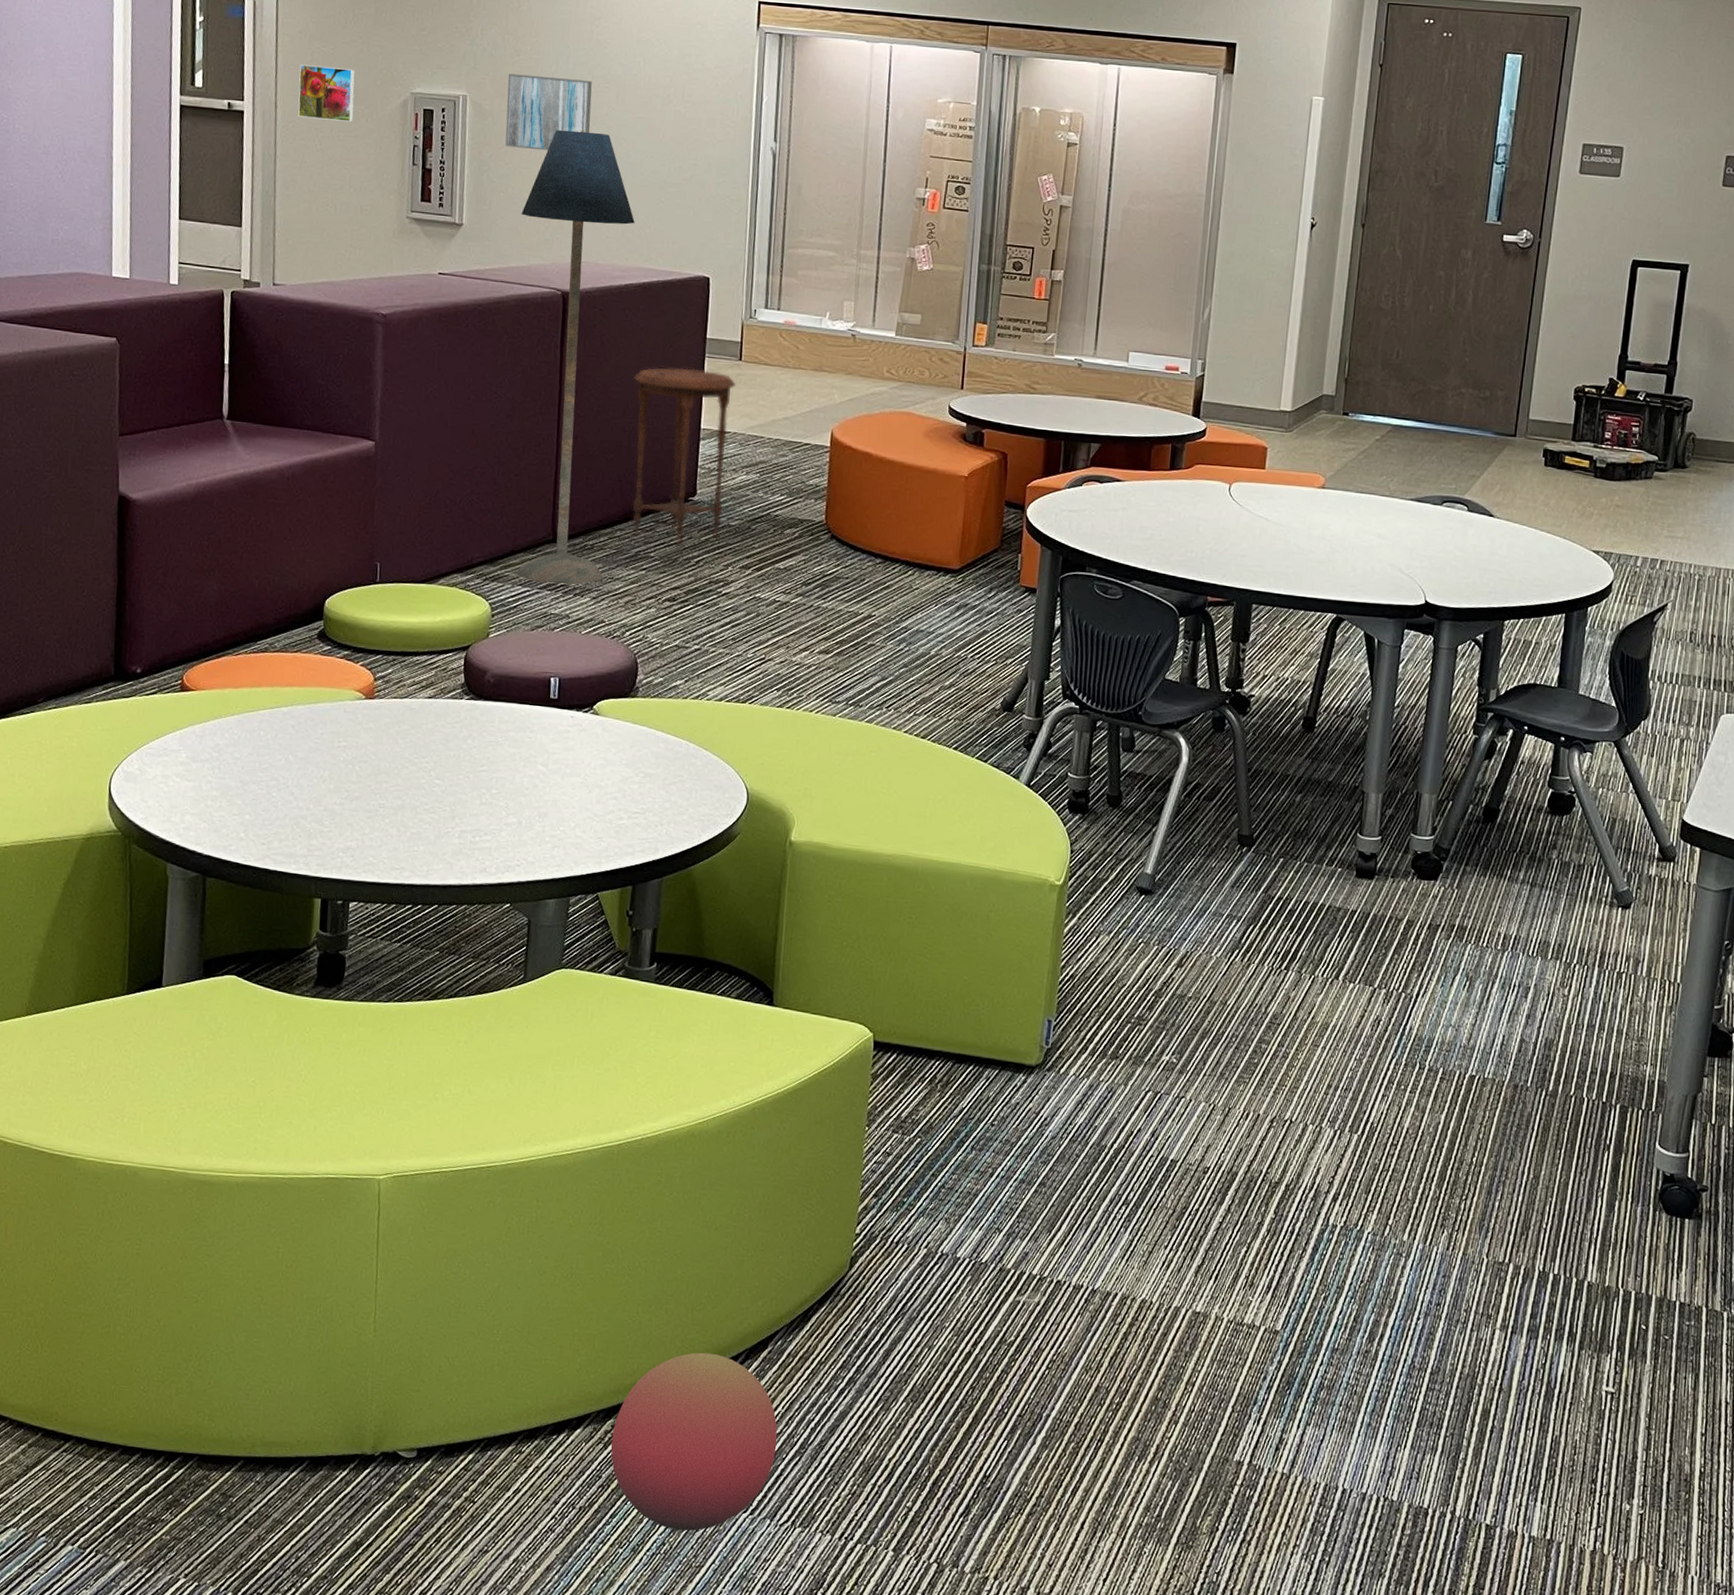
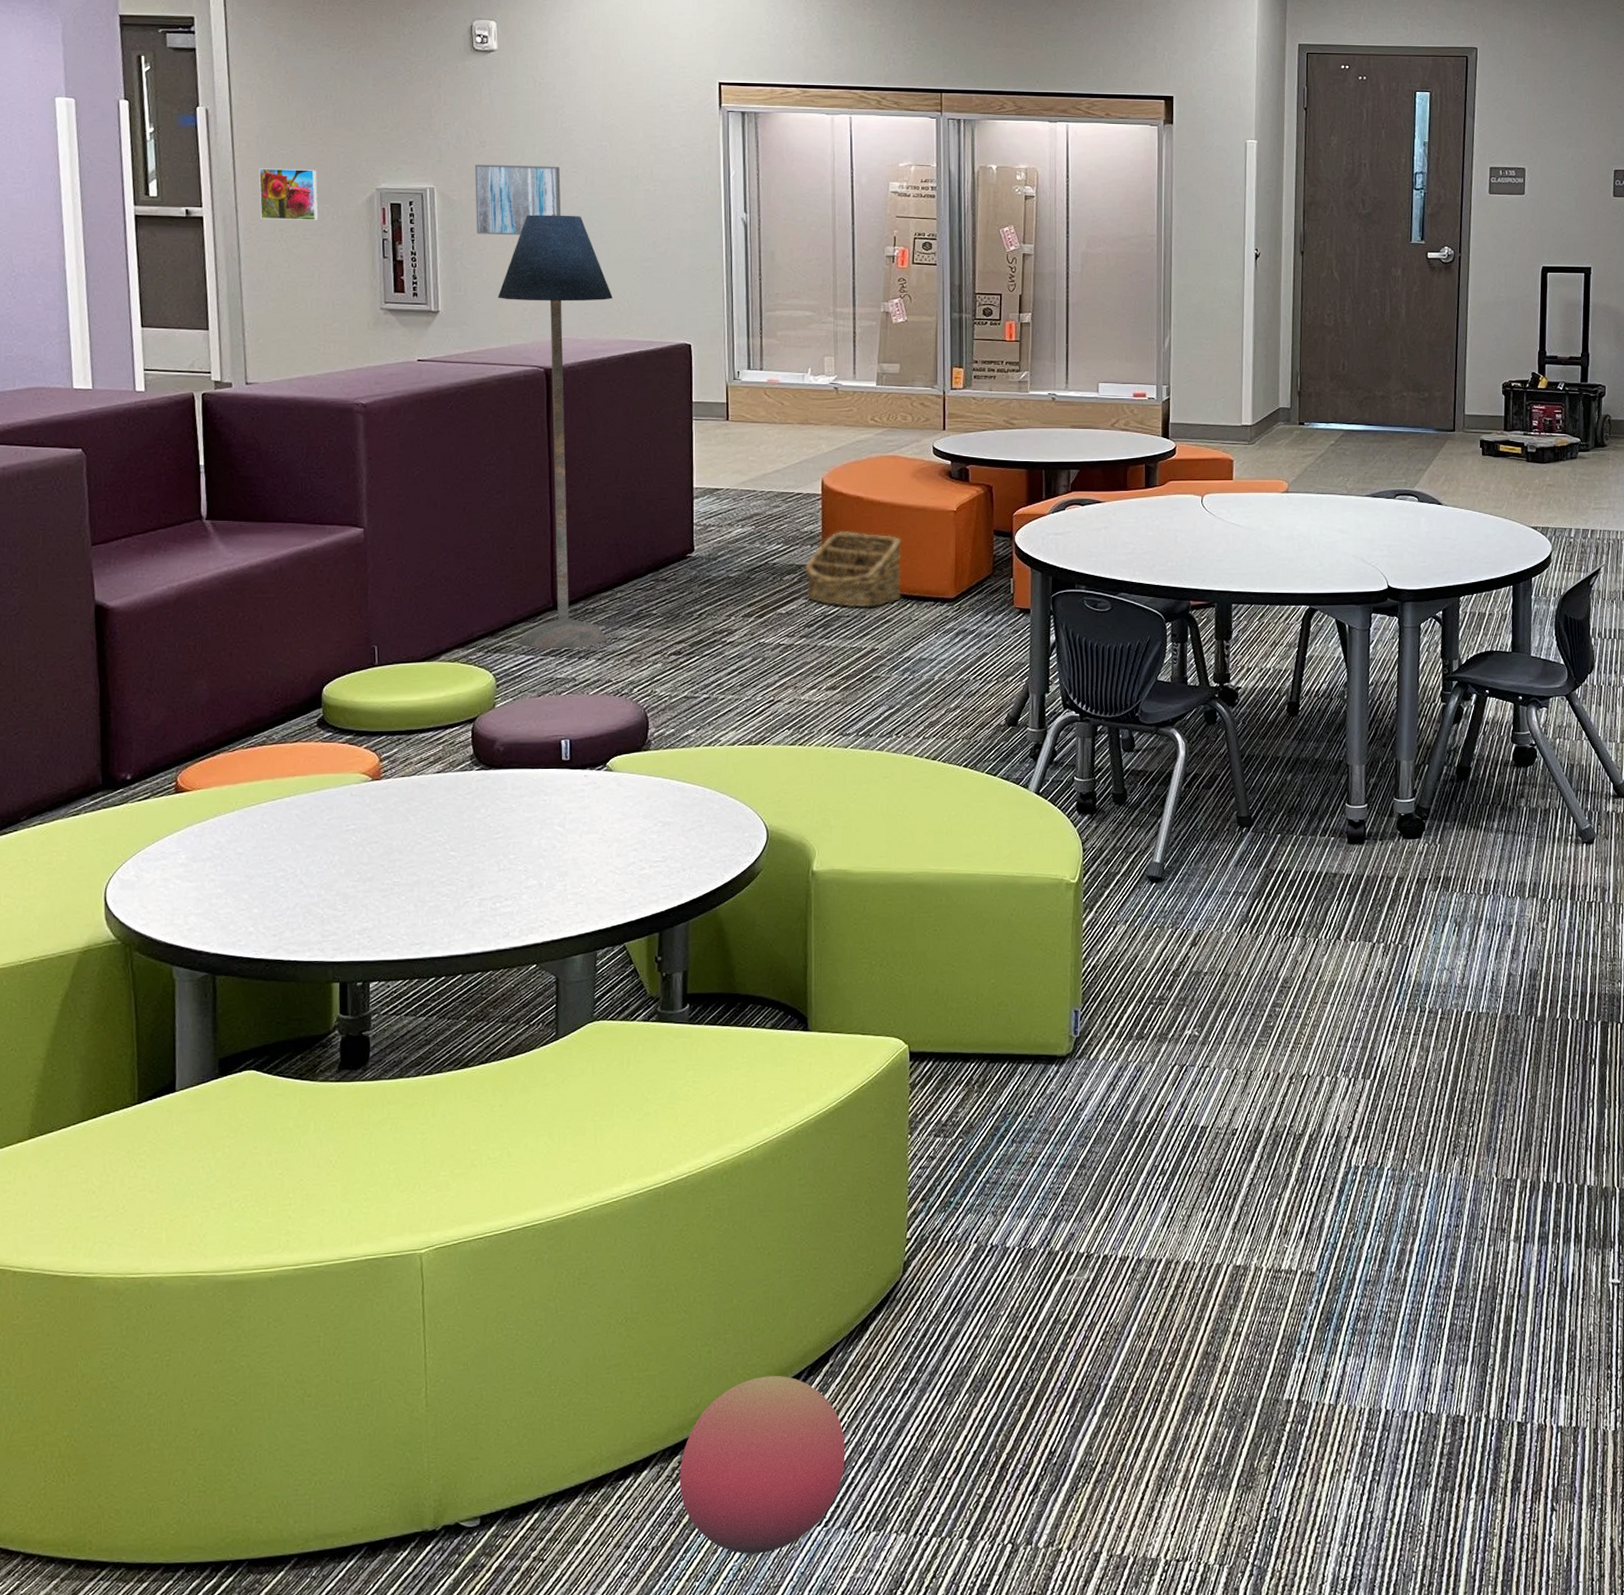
side table: present [632,368,736,545] -> none [623,432,725,600]
basket: none [806,487,909,571] -> present [804,531,902,608]

